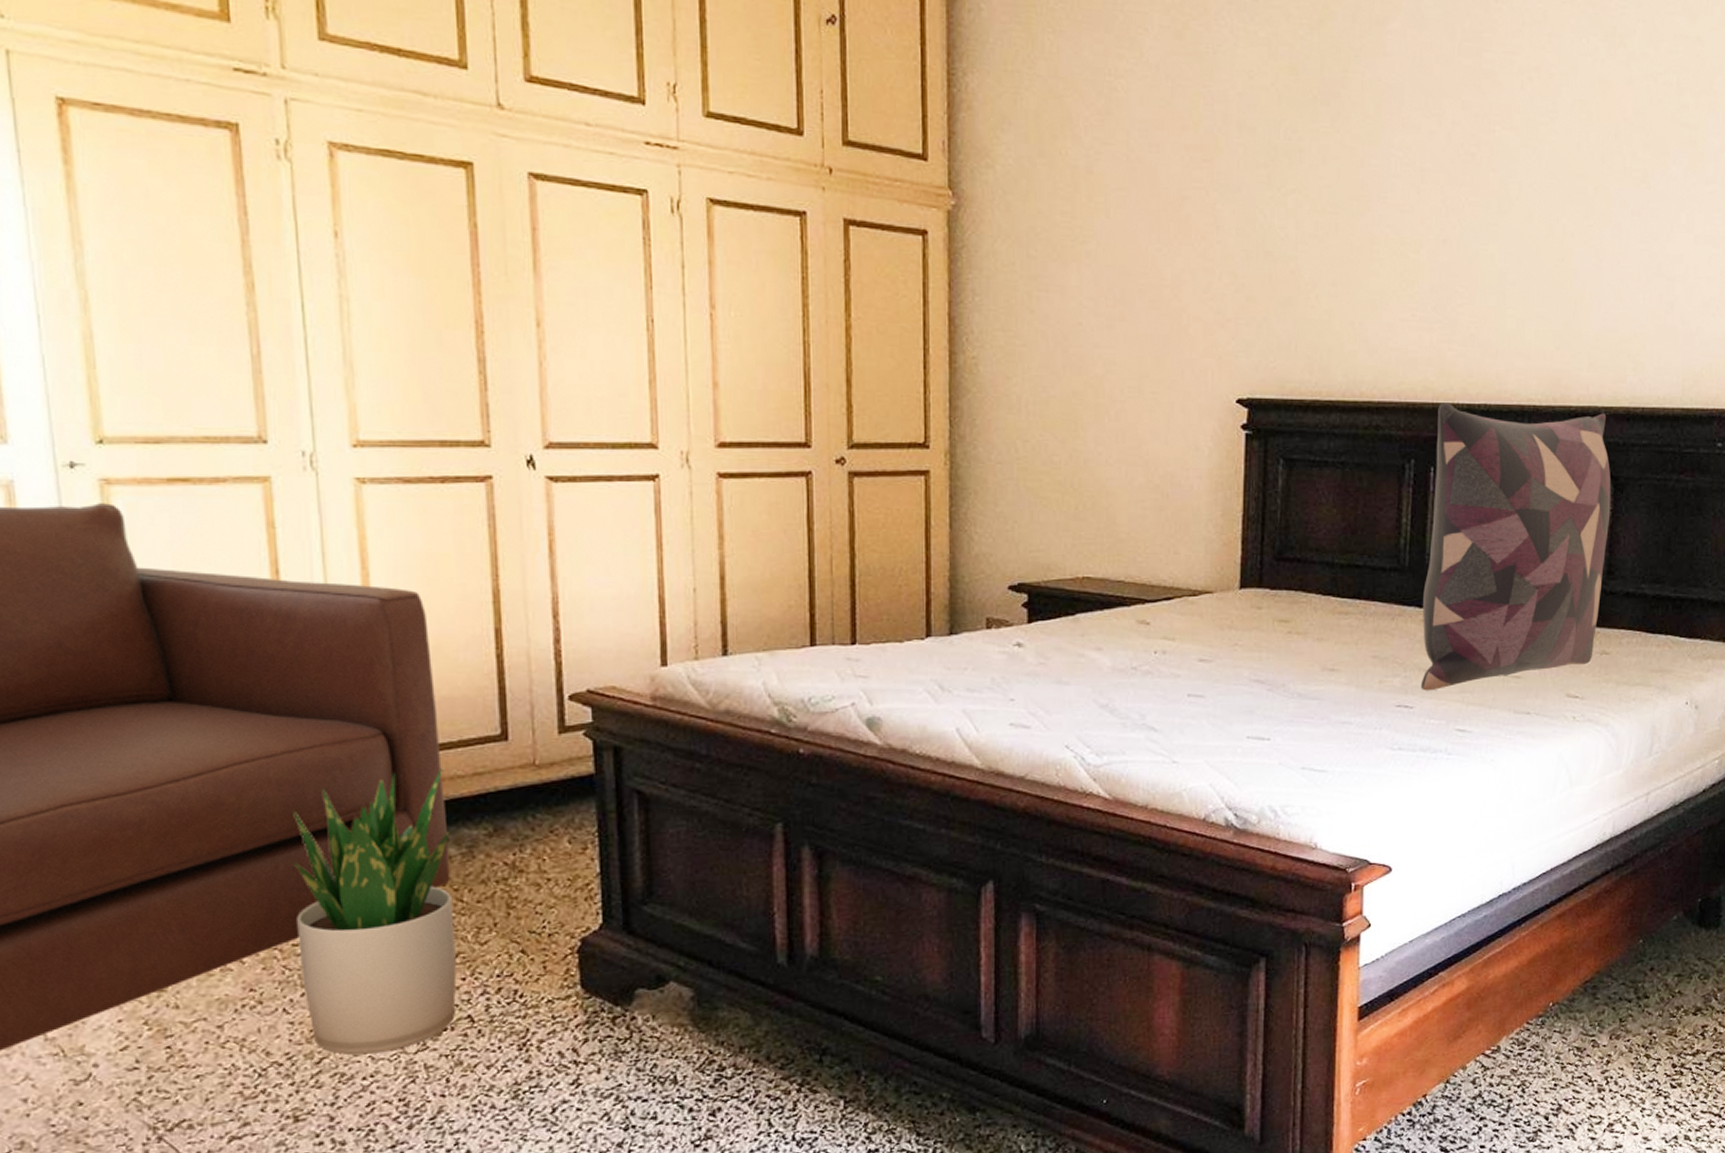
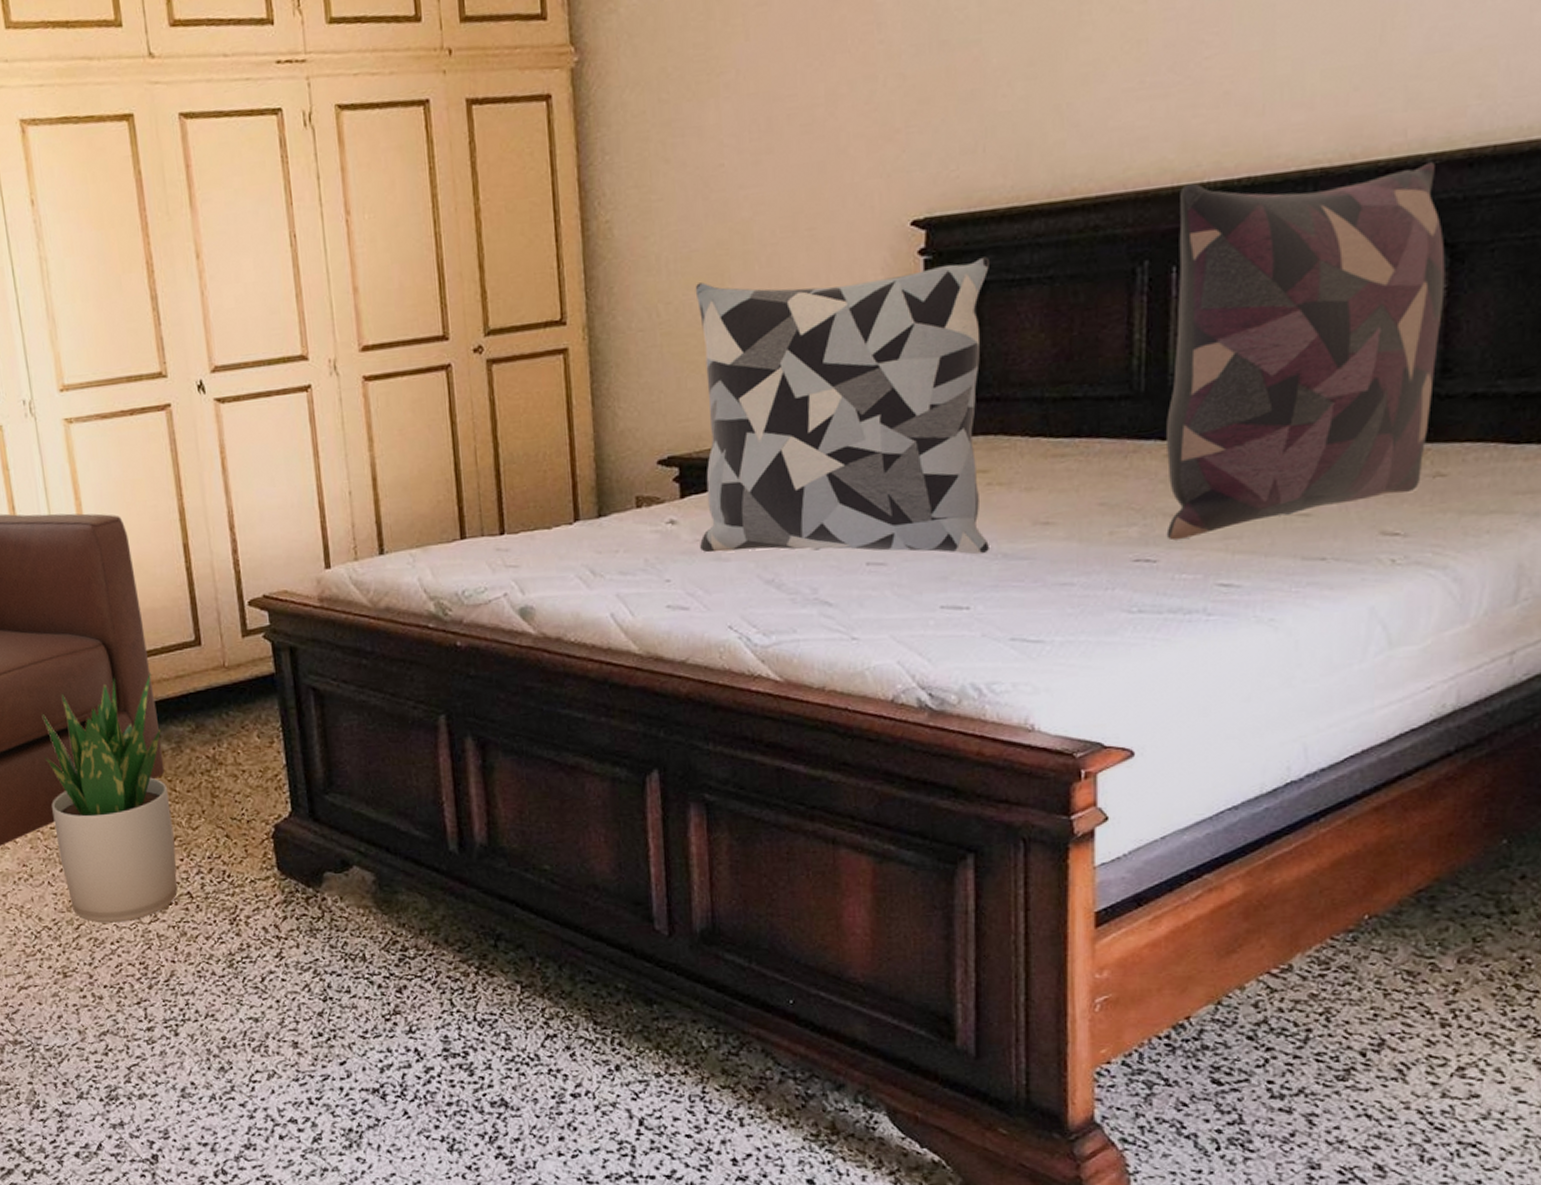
pillow: none [1044,426,1296,693] -> present [695,256,989,555]

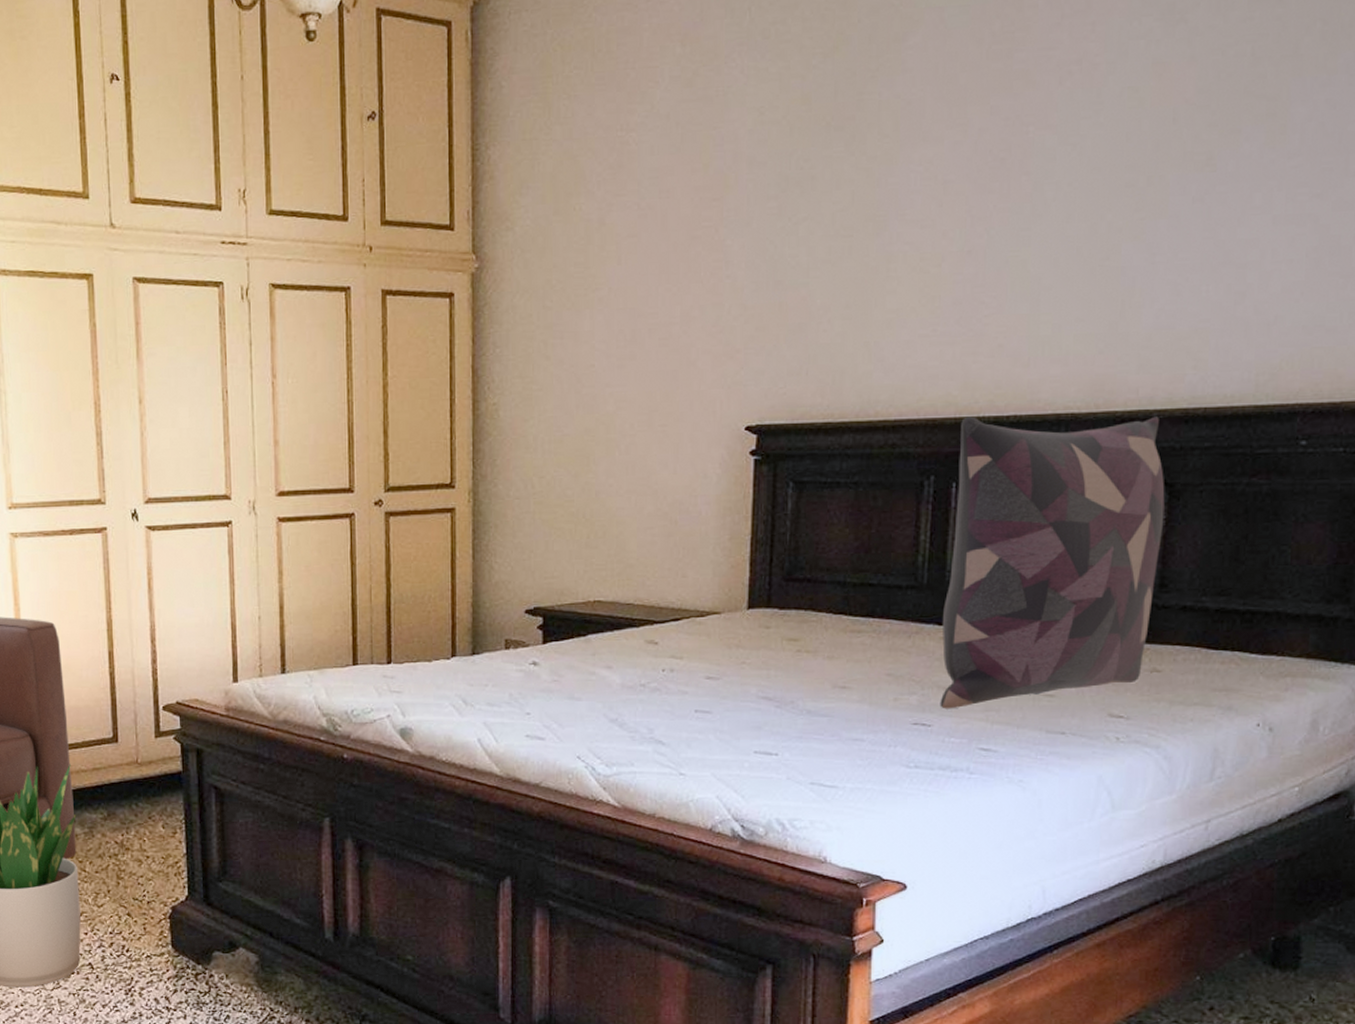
pillow: present [695,256,989,555] -> none [557,461,807,710]

